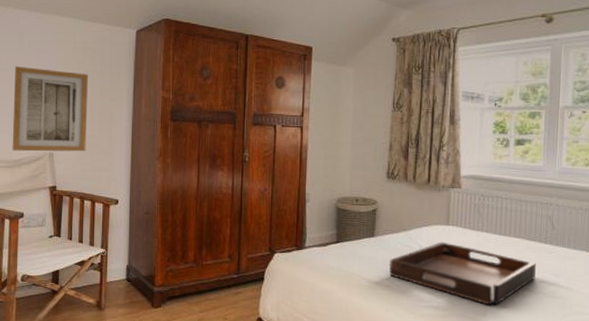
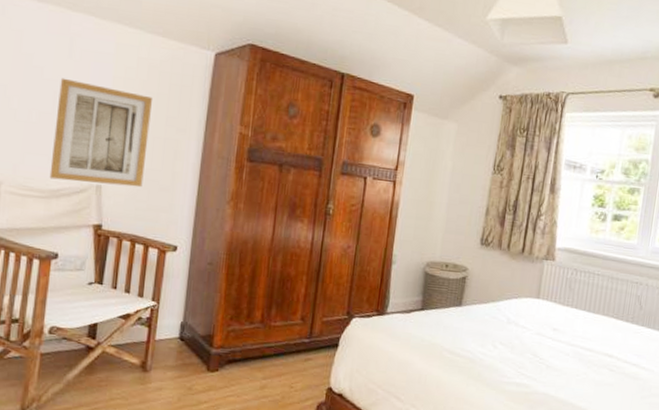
serving tray: present [388,242,536,305] -> none [474,315,621,384]

